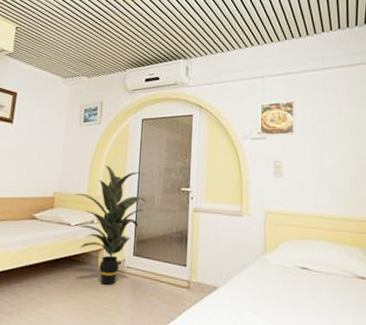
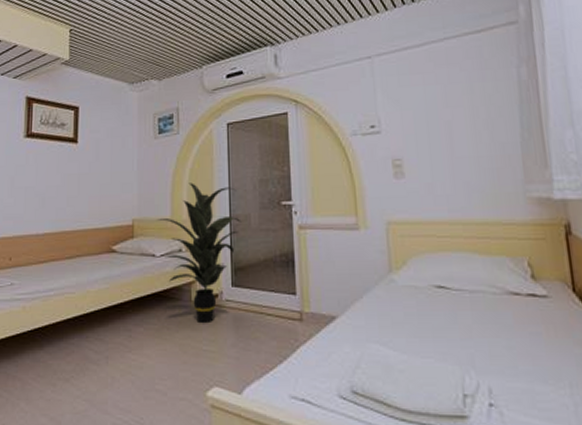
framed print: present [260,100,296,136] -> none [369,82,417,130]

